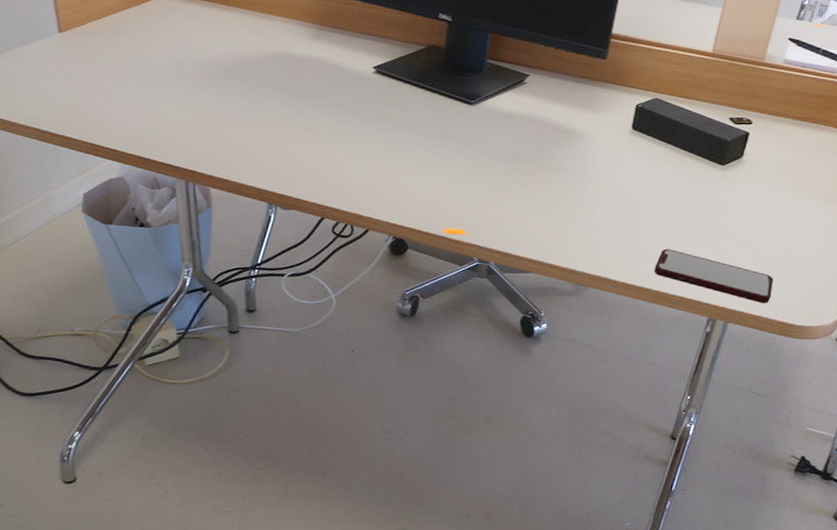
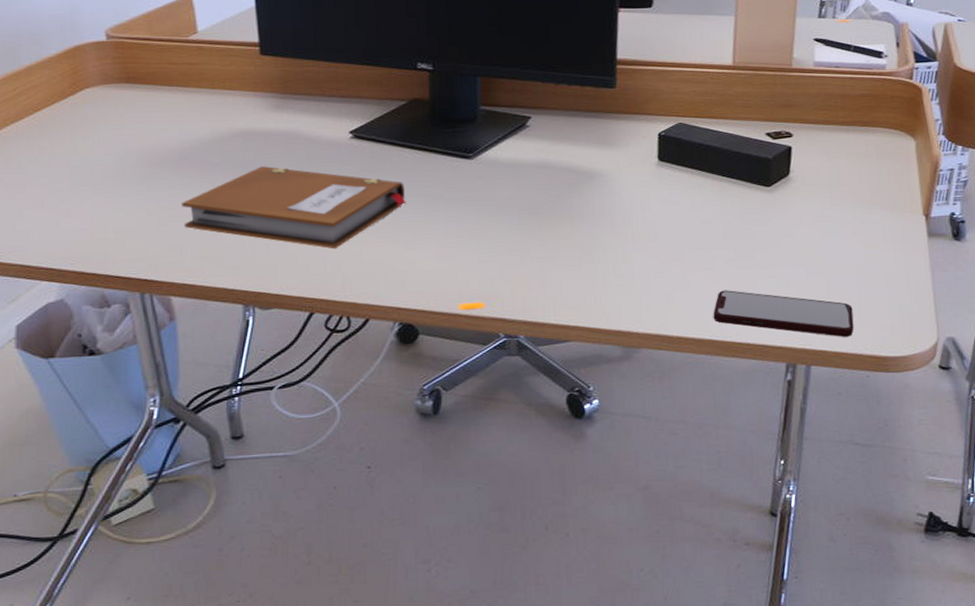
notebook: none [226,87,413,167] -> present [182,166,406,249]

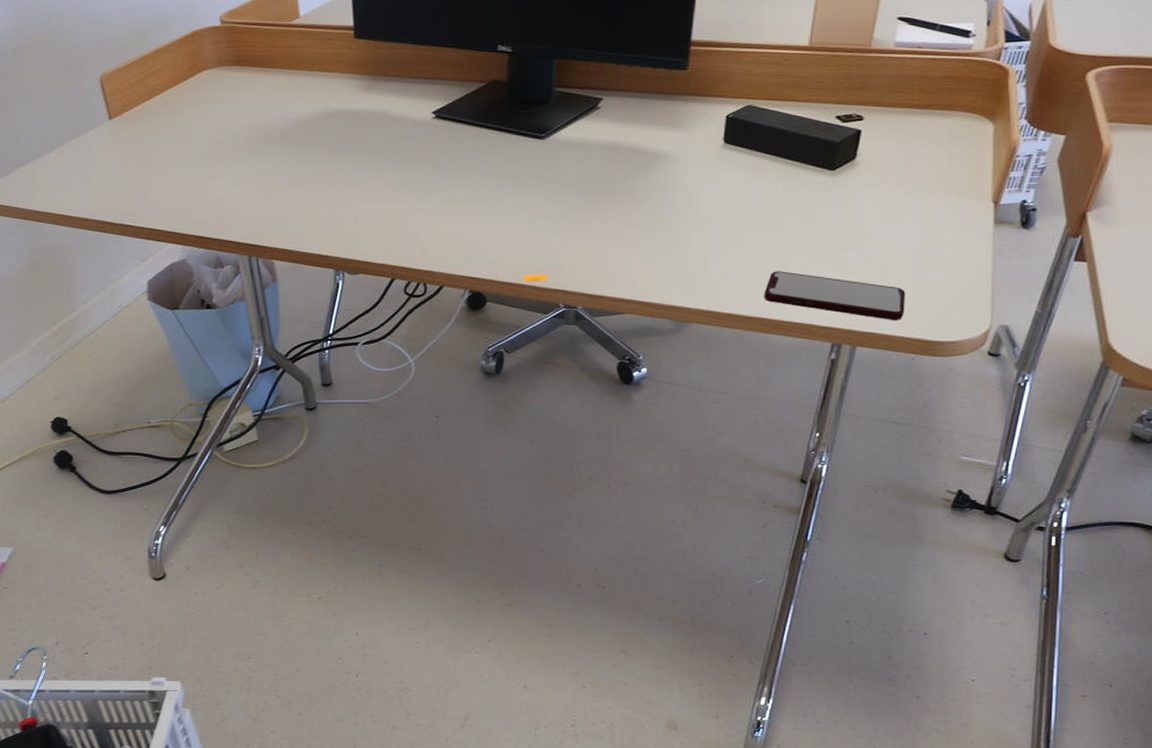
notebook: present [182,166,406,249] -> none [284,144,481,222]

